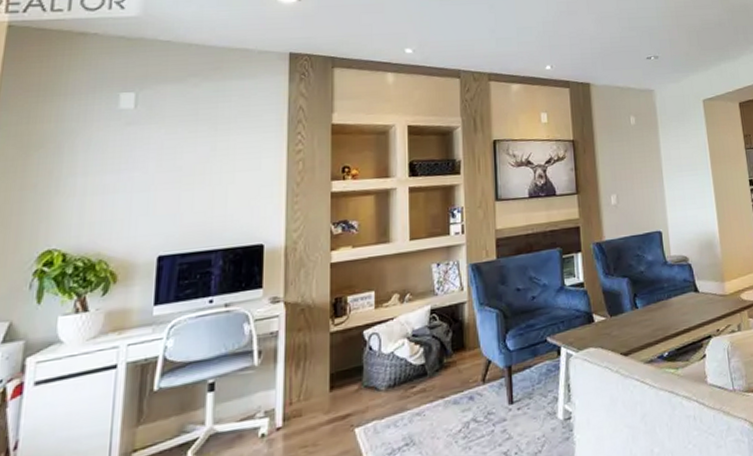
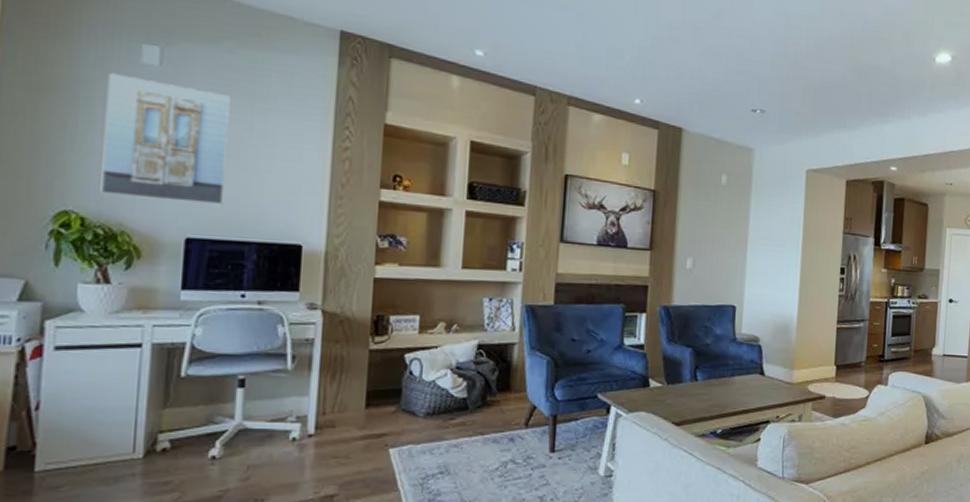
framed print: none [81,121,197,230] -> present [100,73,231,206]

